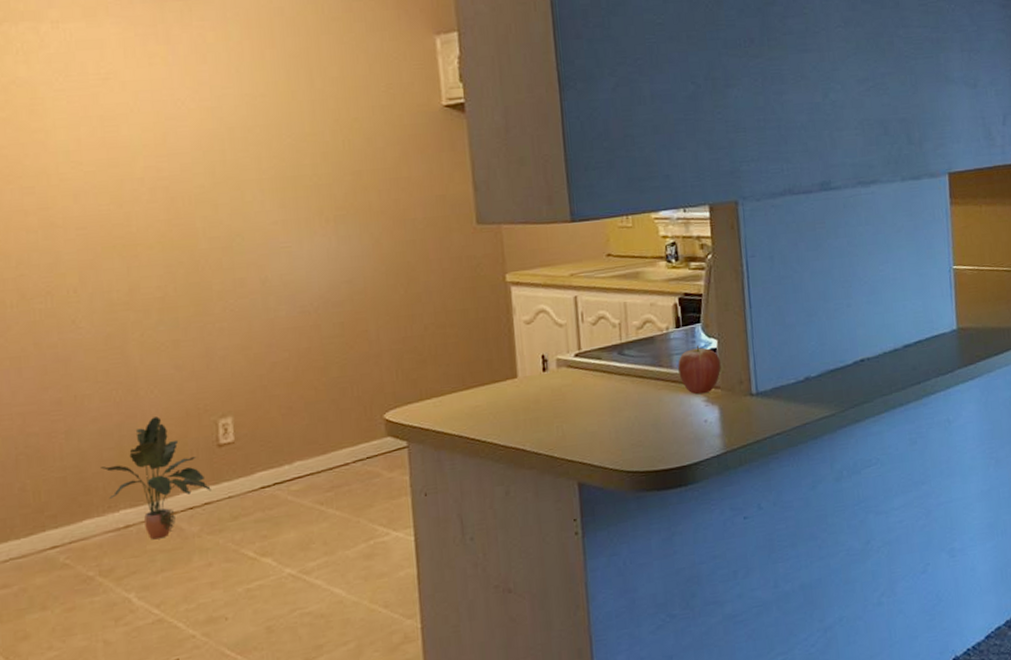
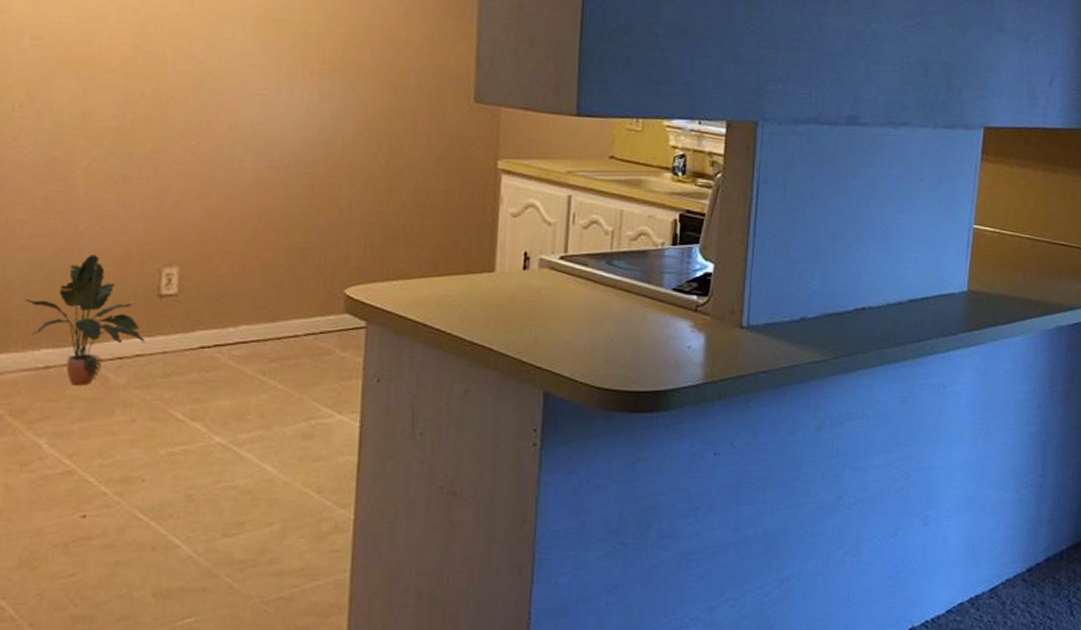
fruit: present [678,345,721,395] -> none [668,267,714,319]

